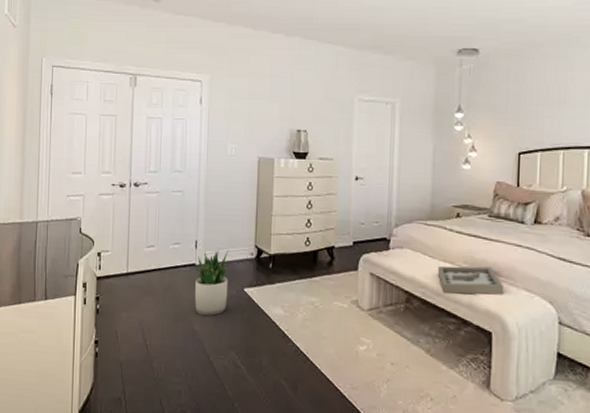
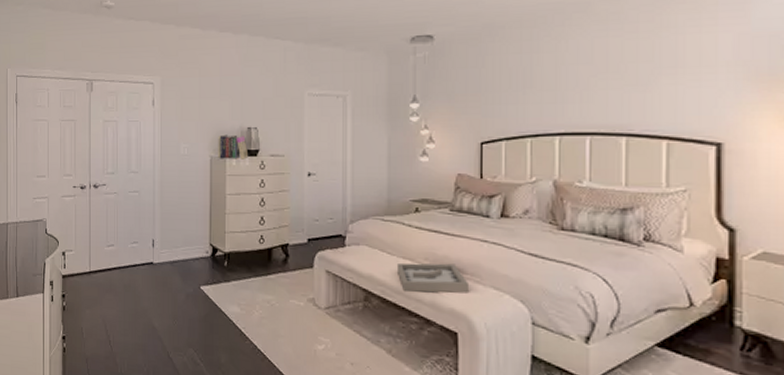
planter: present [195,250,230,316] -> none [154,248,185,313]
books: none [266,136,297,162] -> present [218,134,249,159]

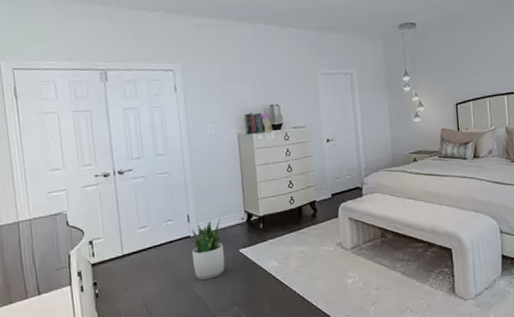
planter: none [154,248,185,313] -> present [191,218,225,280]
decorative tray: present [396,262,470,294] -> none [403,197,458,225]

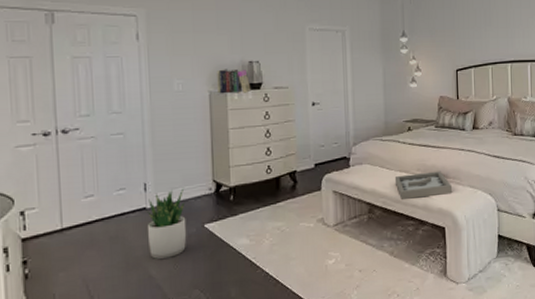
decorative tray: none [403,197,458,225] -> present [394,171,453,201]

